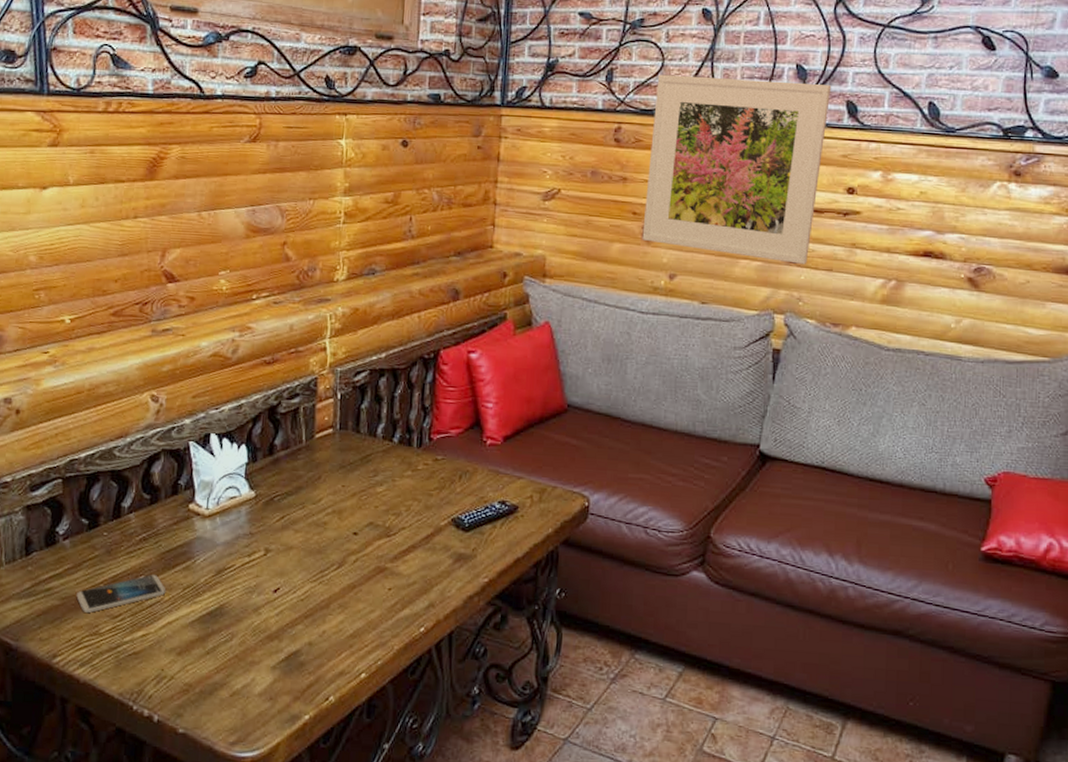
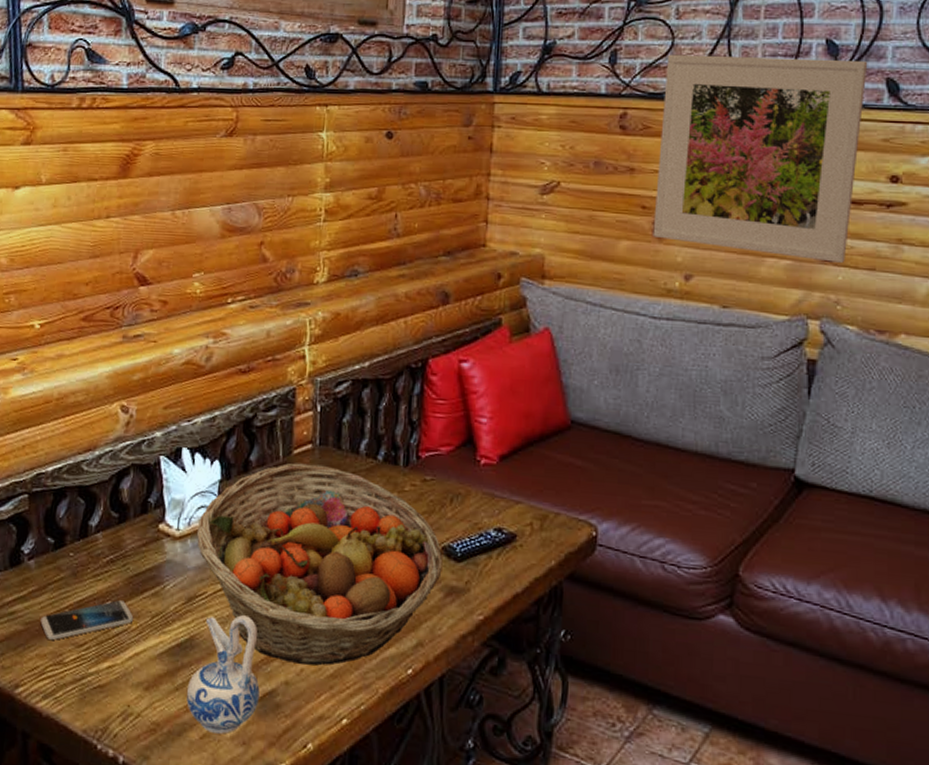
ceramic pitcher: none [216,585,285,691] -> present [186,615,260,734]
fruit basket: none [225,446,452,628] -> present [196,463,443,666]

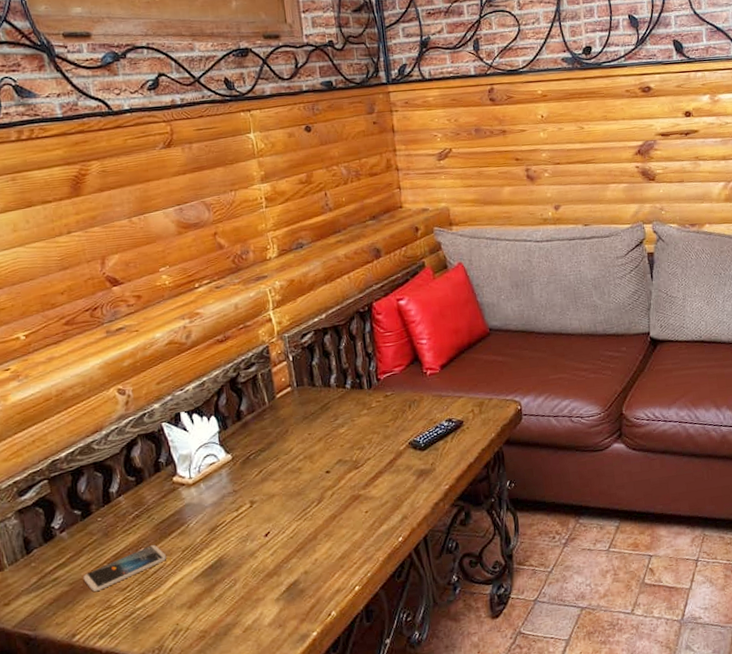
ceramic pitcher: present [186,615,260,734] -> none [224,530,286,626]
fruit basket: present [196,463,443,666] -> none [207,401,412,557]
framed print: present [653,54,868,263] -> none [517,29,663,182]

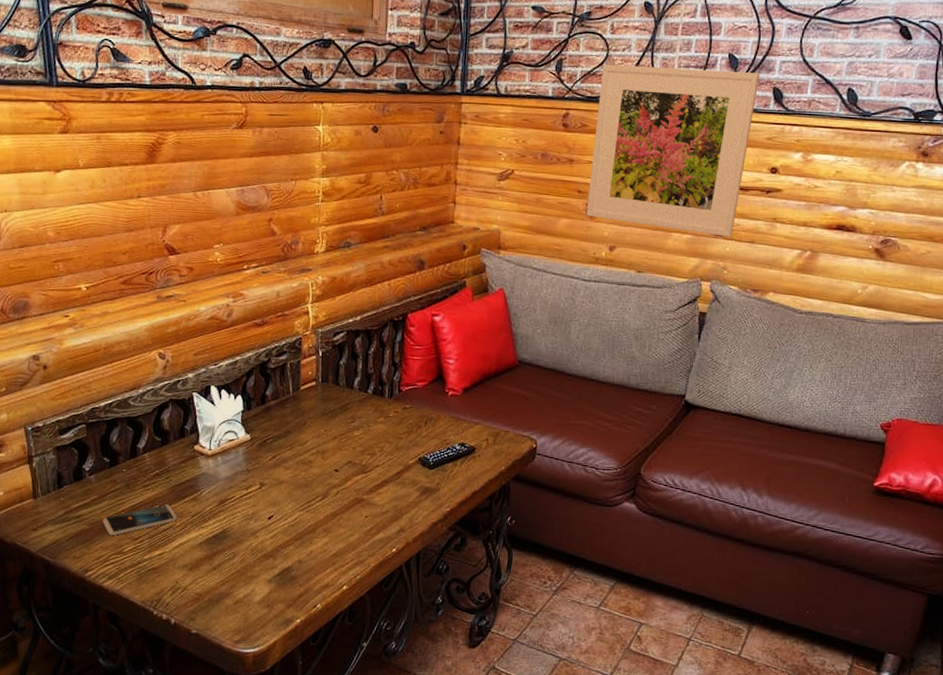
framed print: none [517,29,663,182] -> present [586,64,760,237]

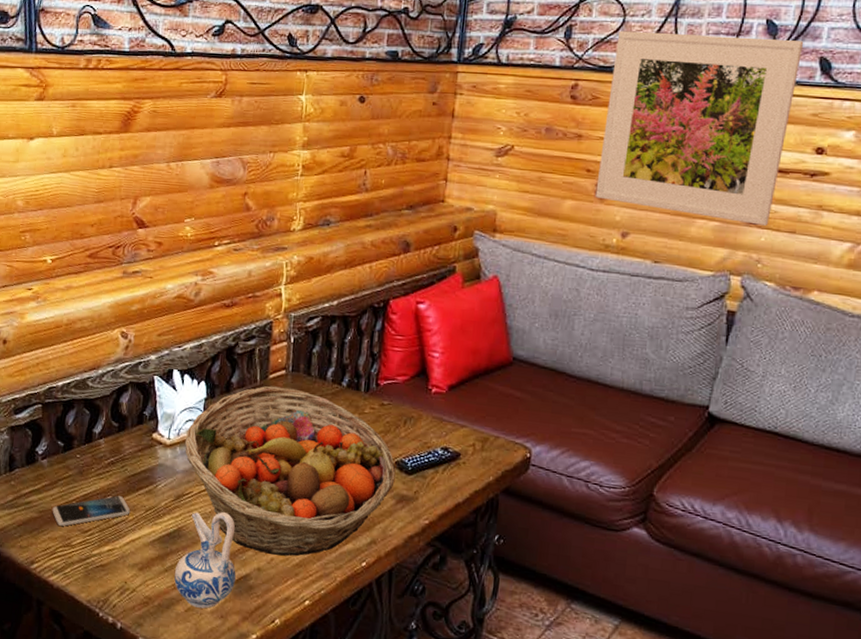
ceramic pitcher: none [222,513,279,600] -> present [174,512,236,609]
fruit basket: none [225,396,419,548] -> present [184,386,396,557]

